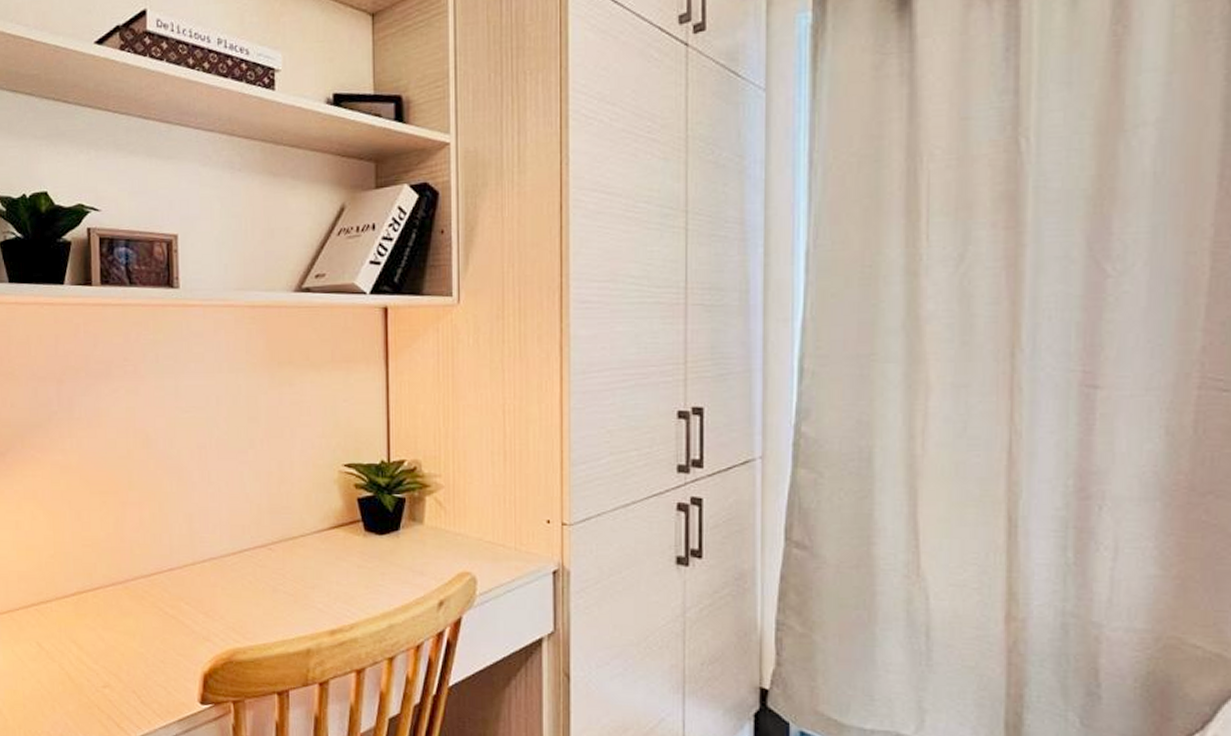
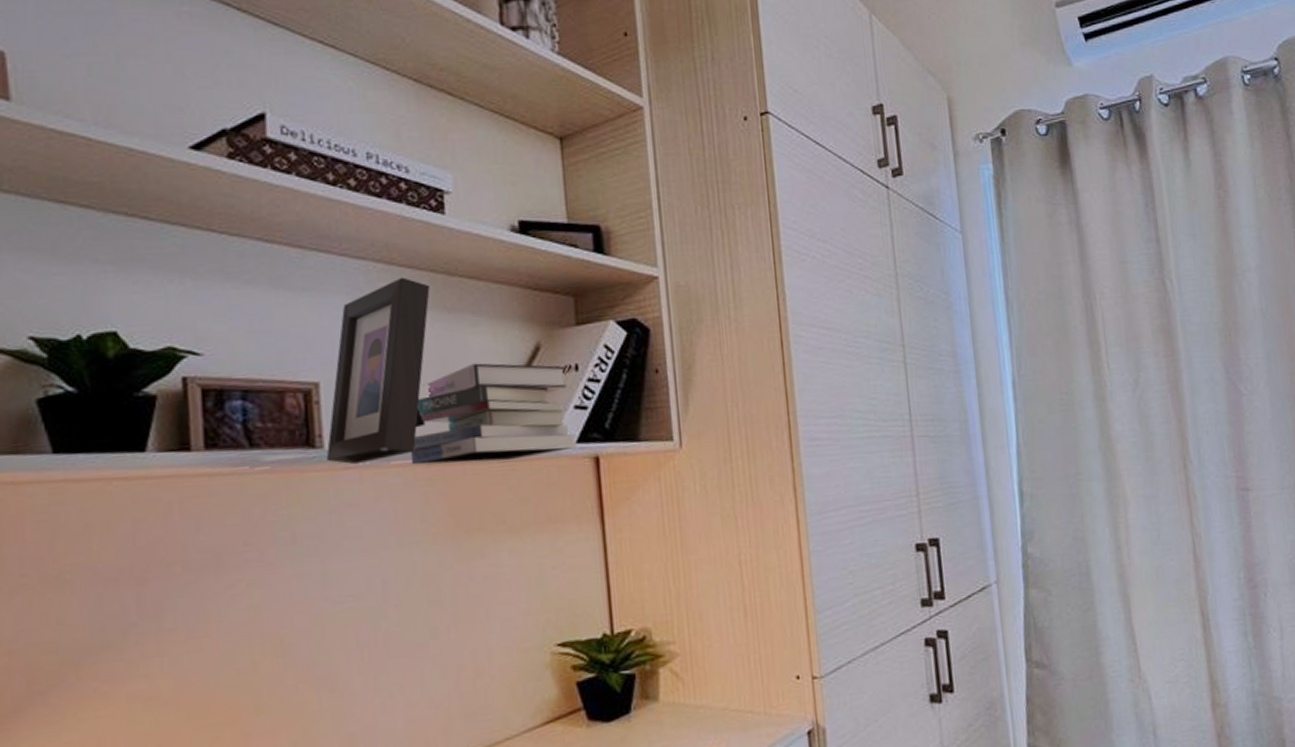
picture frame: none [181,146,261,303] -> present [326,277,430,465]
books: none [240,221,369,307] -> present [410,363,576,465]

